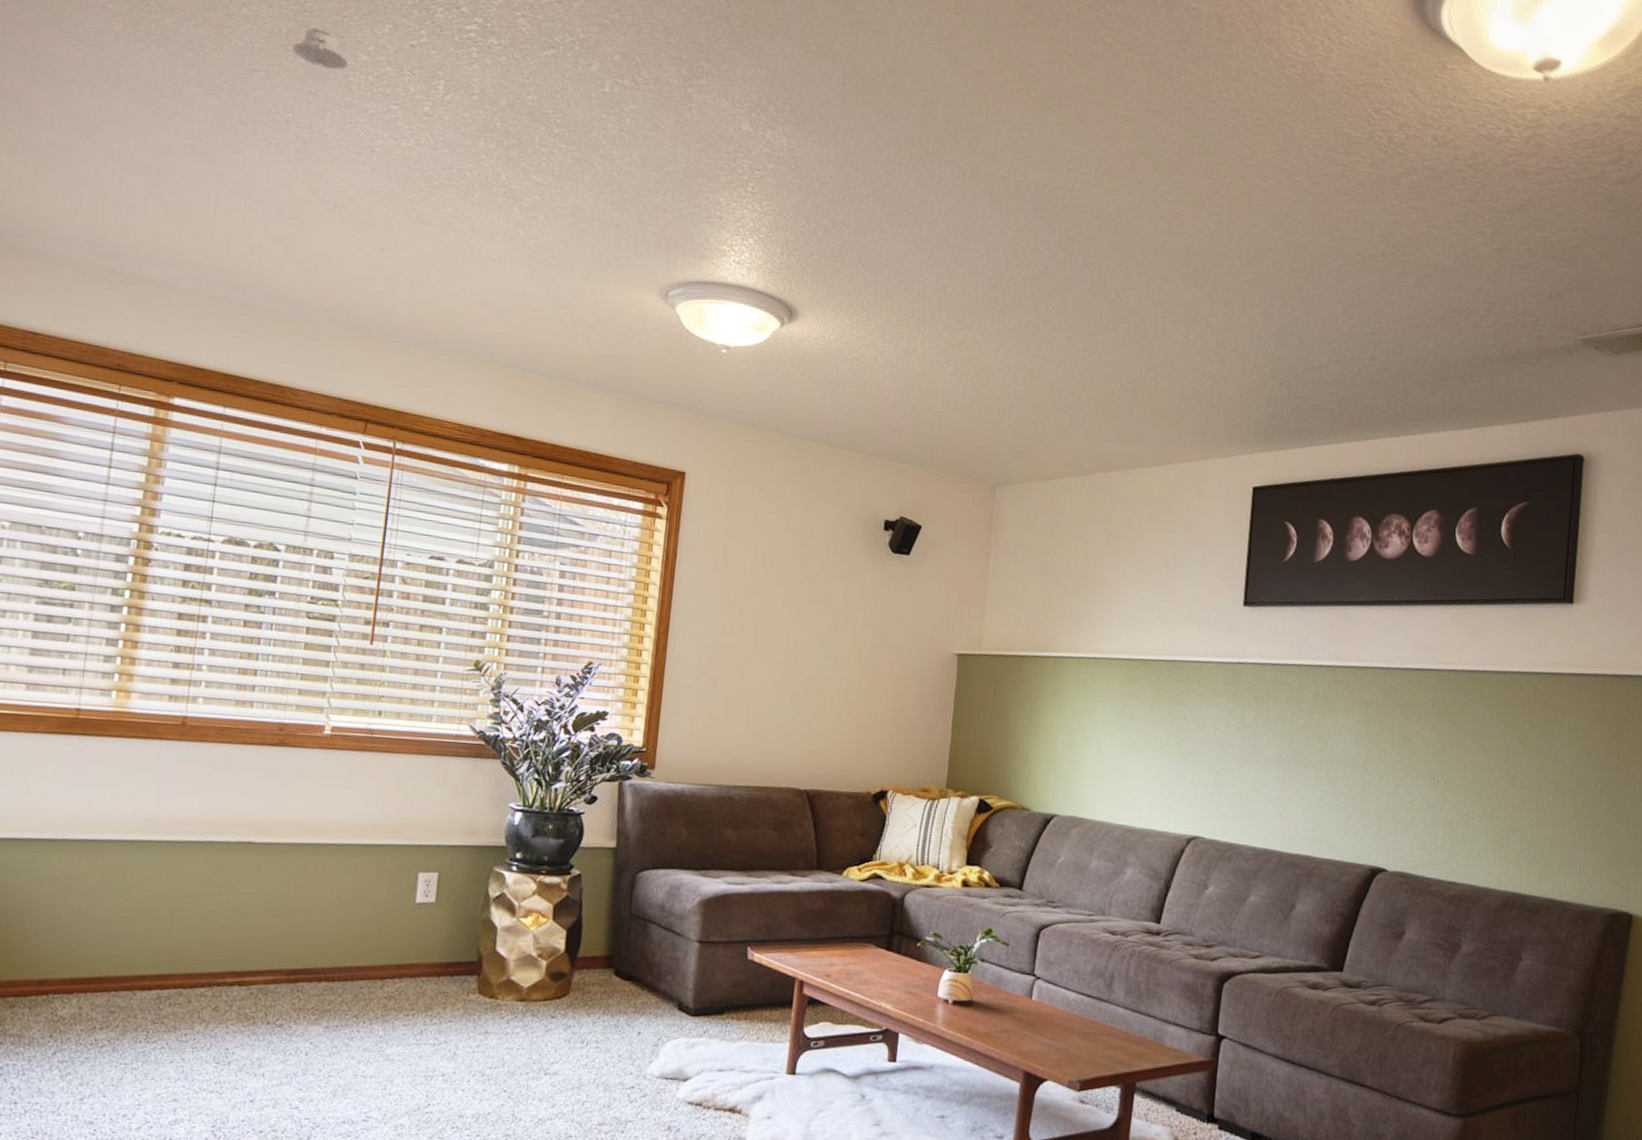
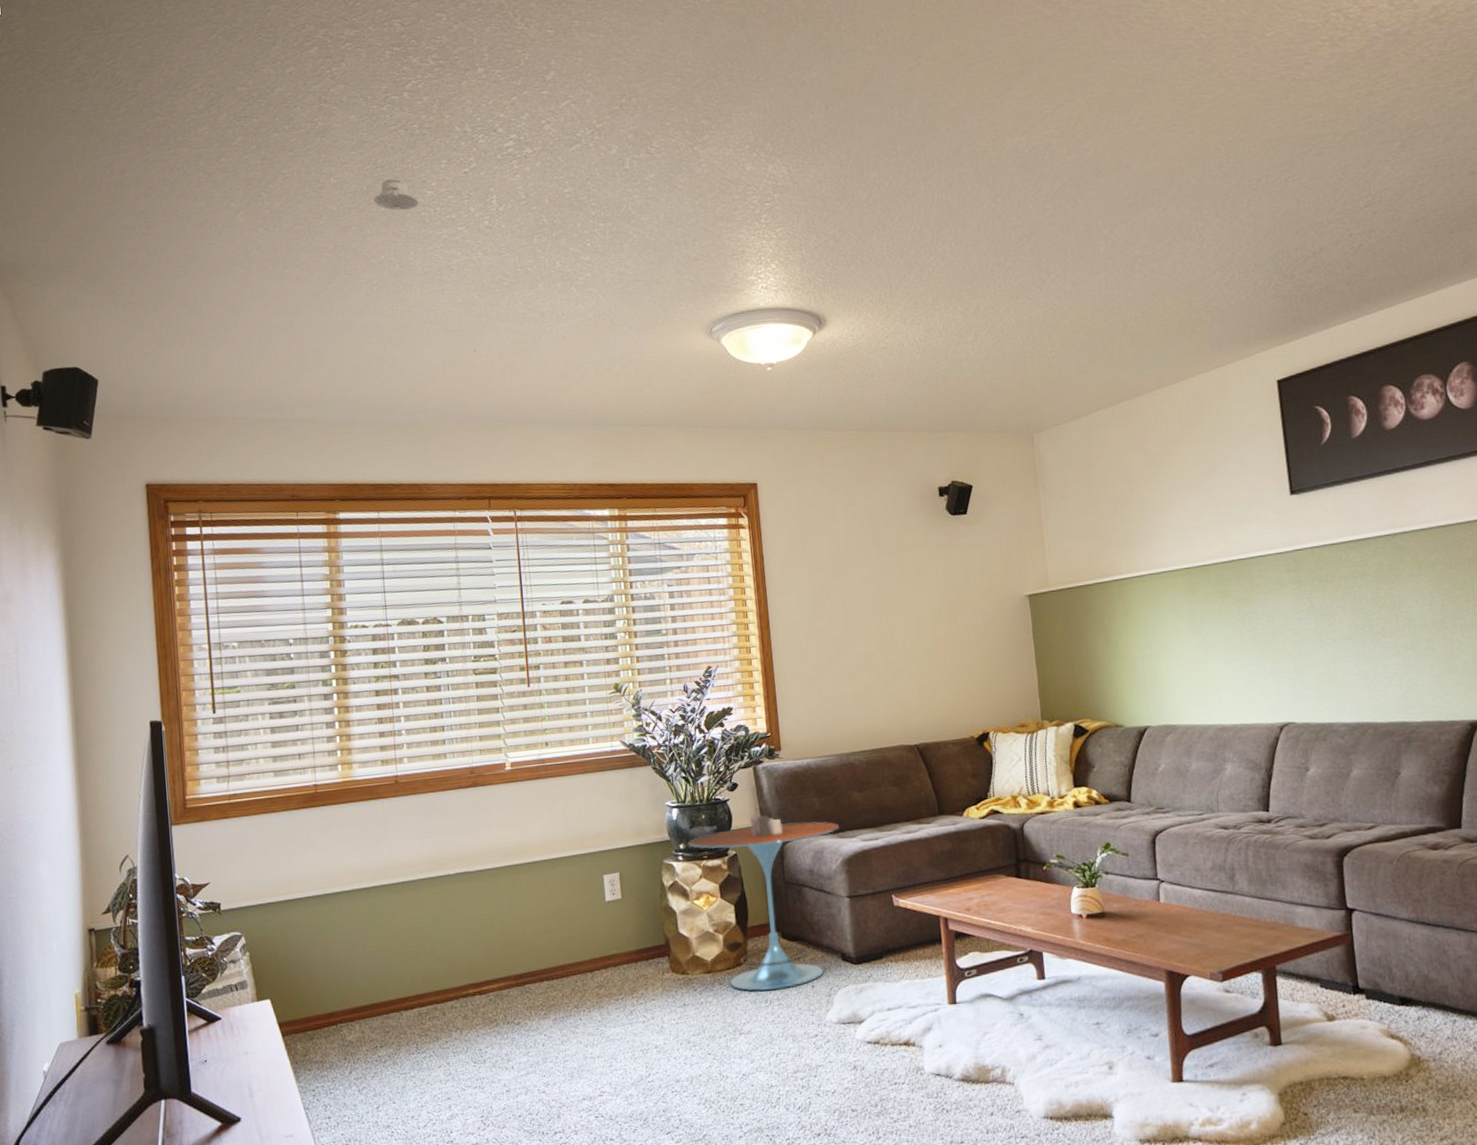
side table: none [527,828,703,1032] -> present [688,808,839,992]

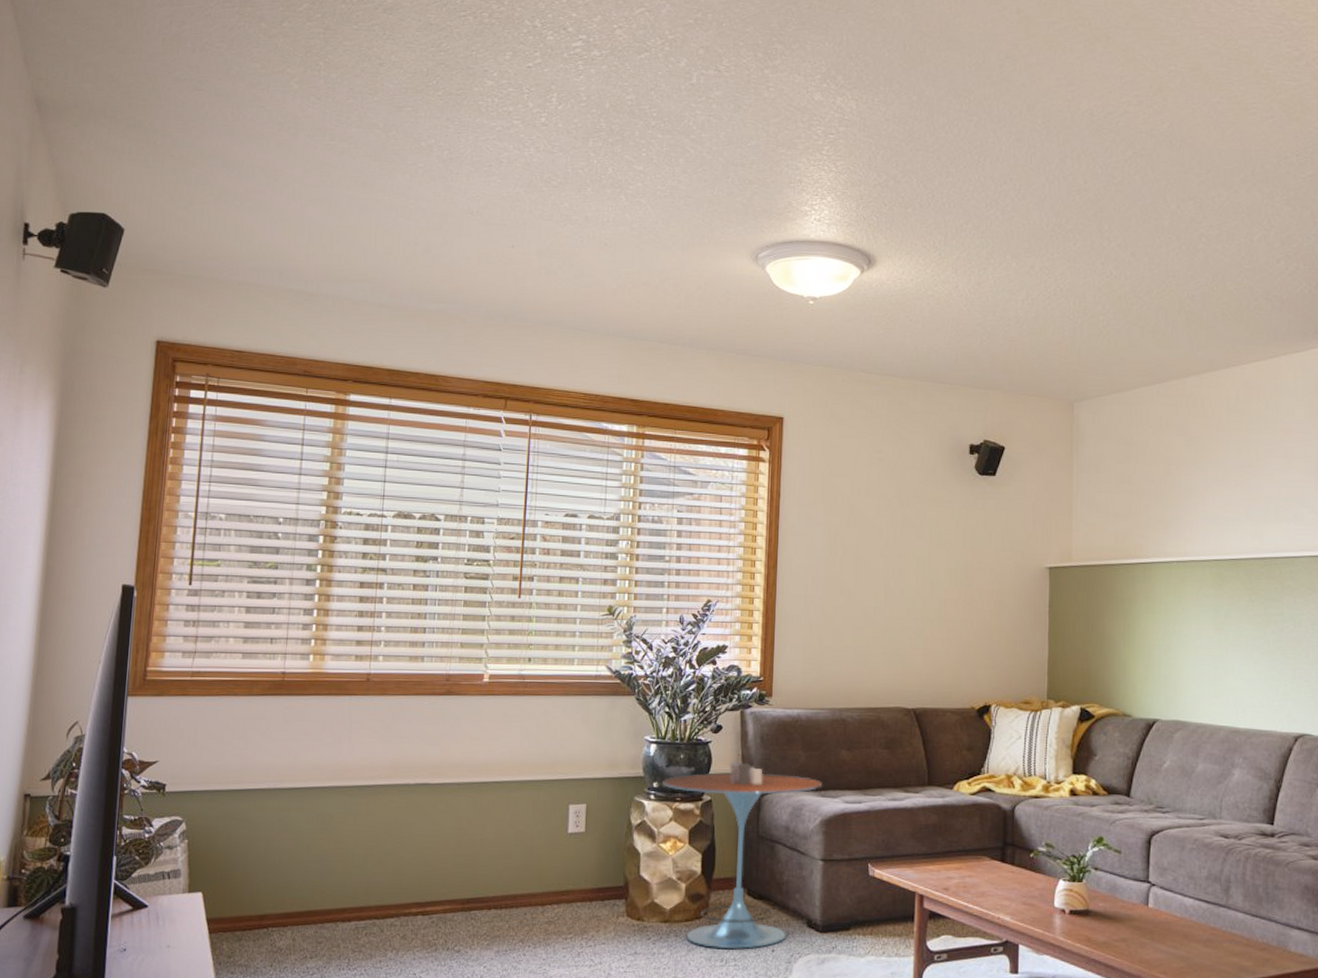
recessed light: present [374,178,419,210] -> none [432,64,478,96]

